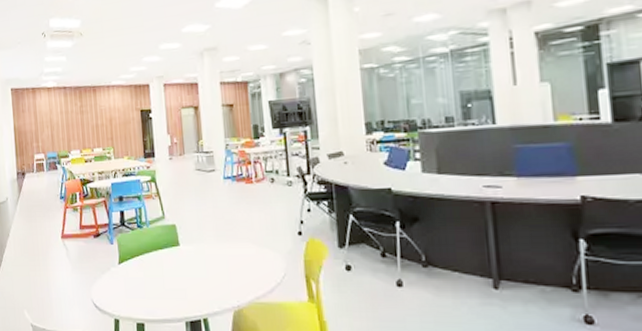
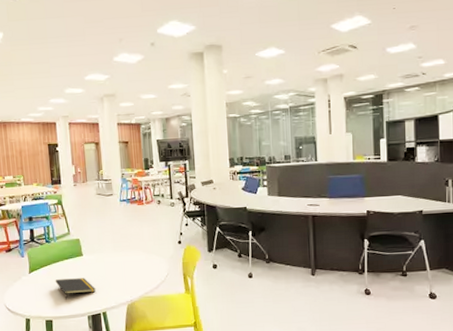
notepad: none [147,273,196,300] -> present [55,278,96,300]

